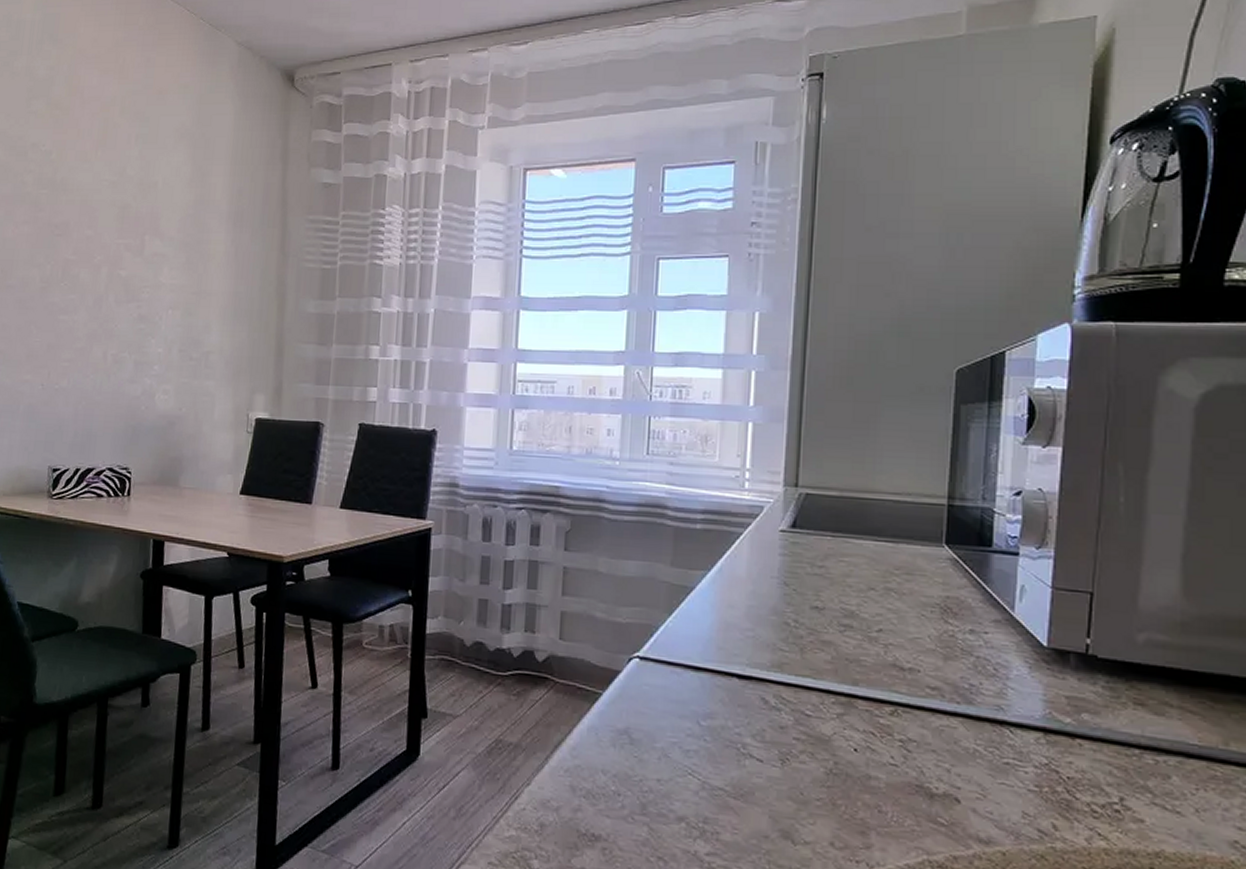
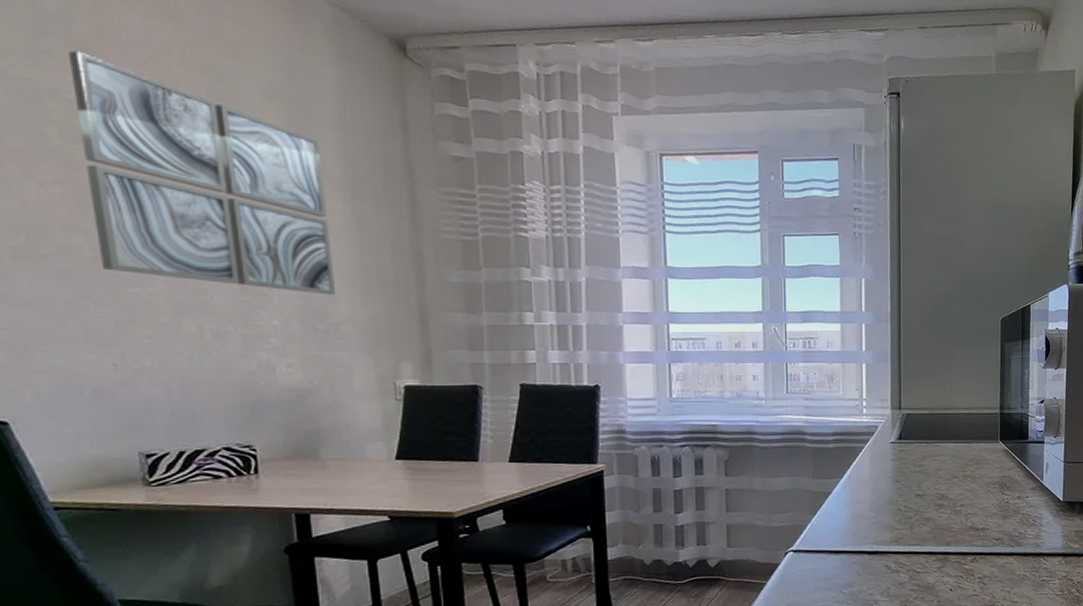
wall art: none [45,109,214,324] -> present [68,50,337,295]

